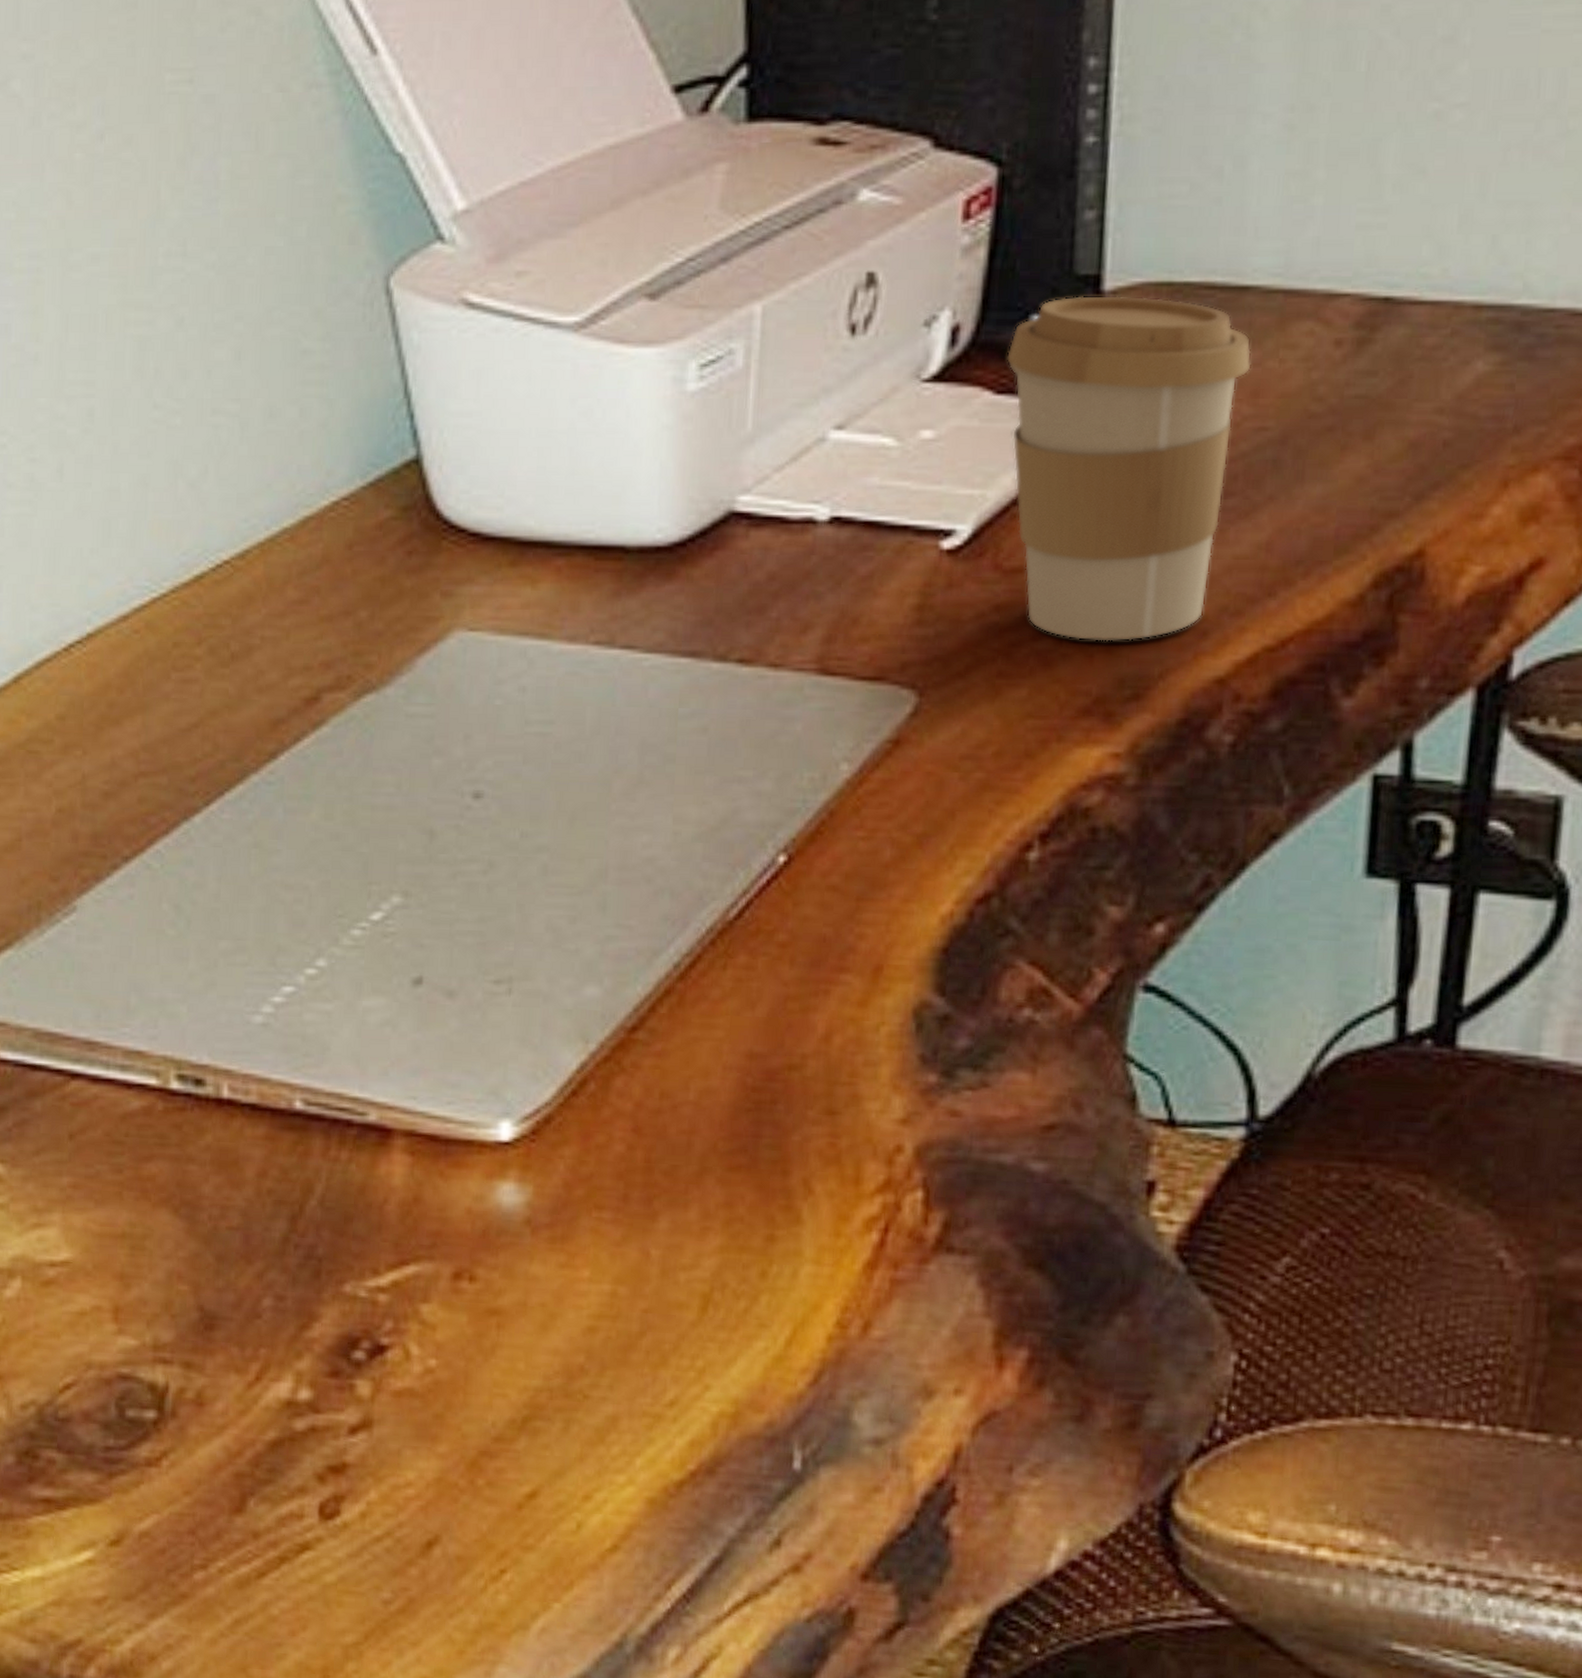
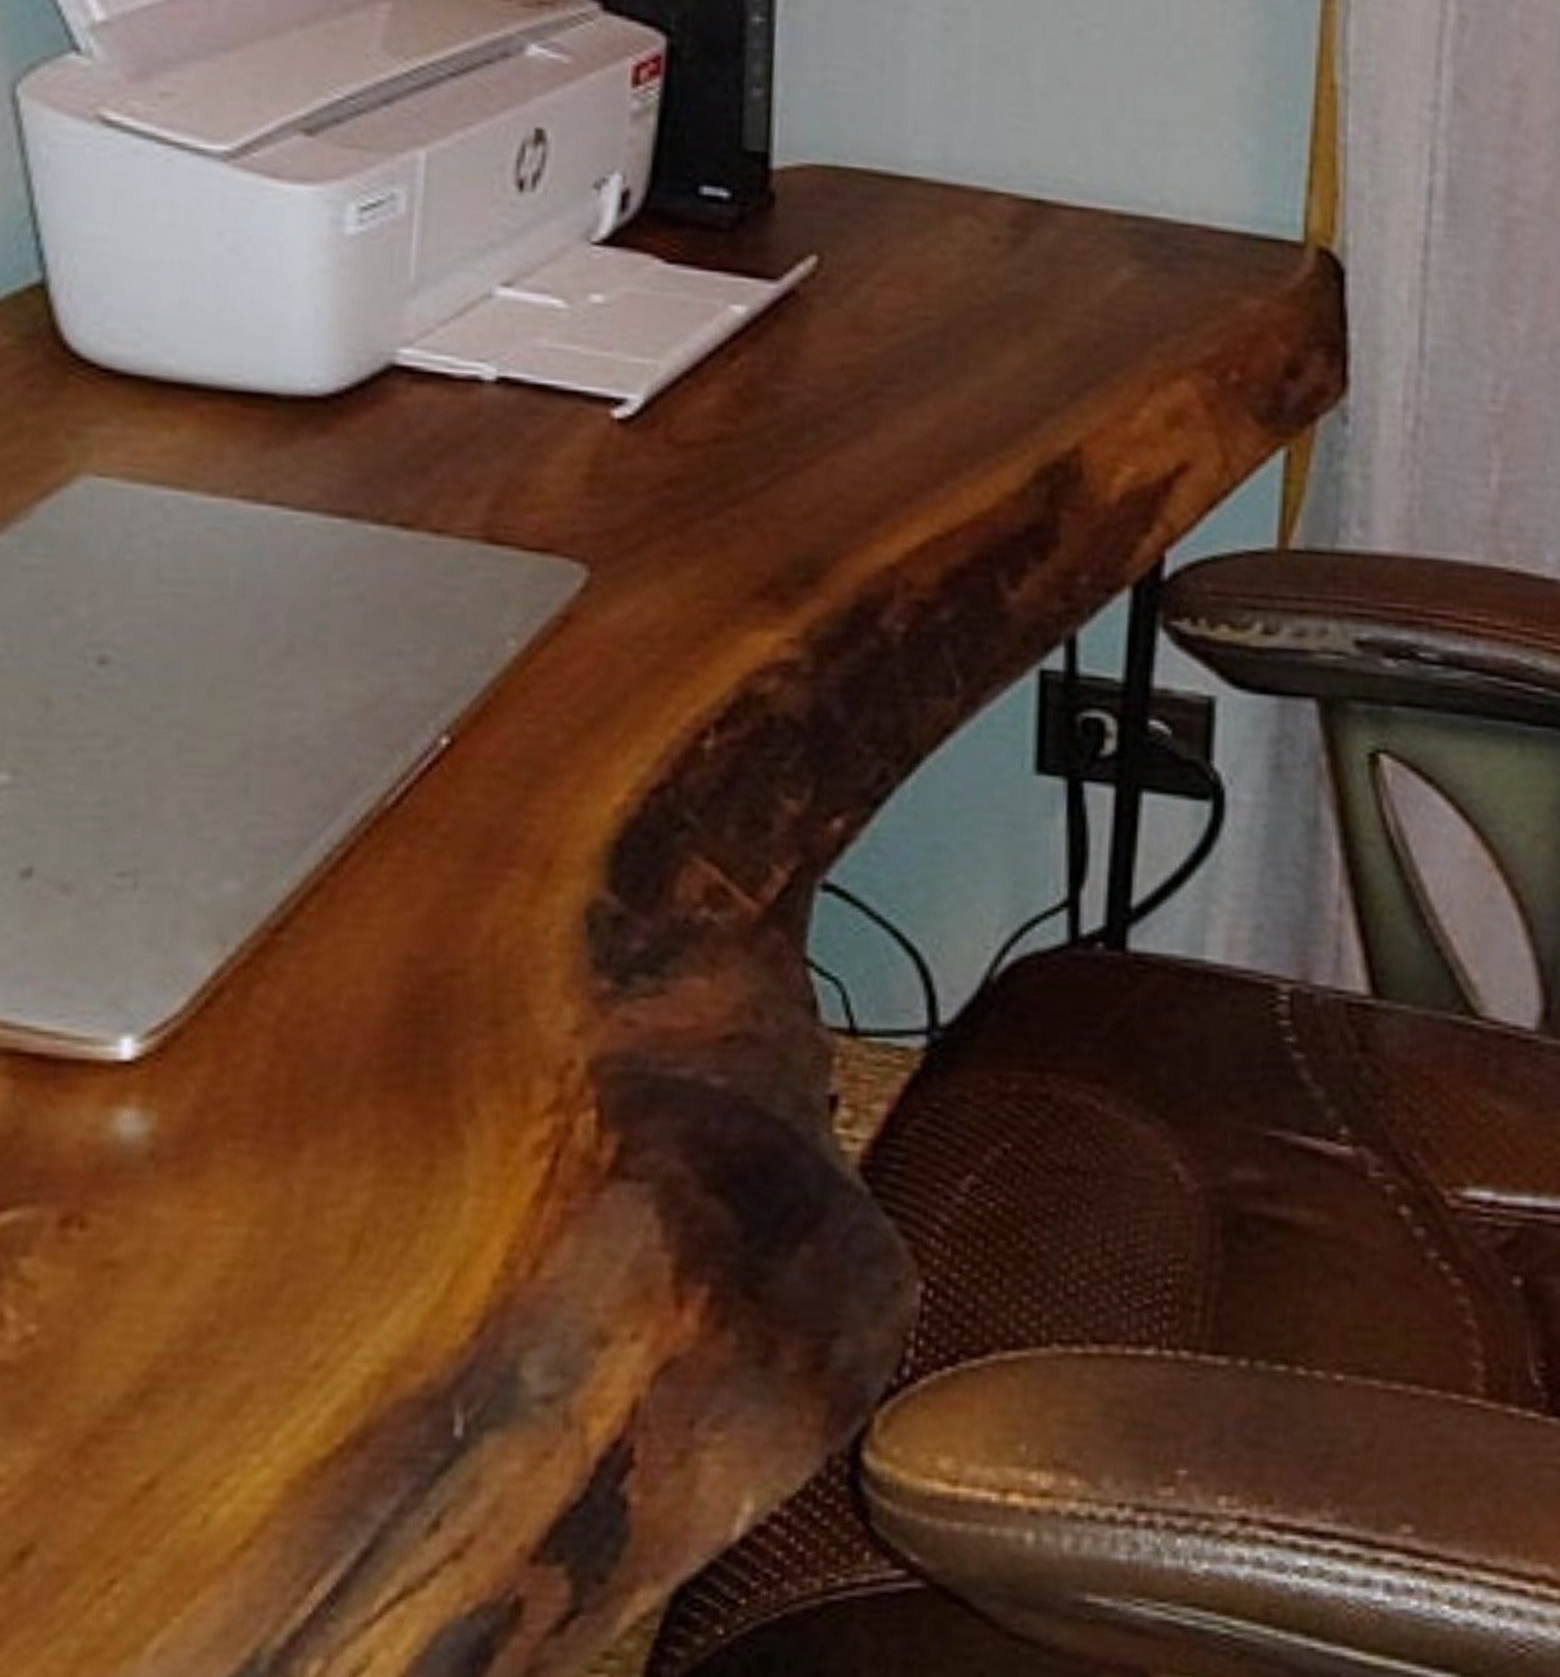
coffee cup: present [1006,296,1252,642] -> none [676,171,915,524]

